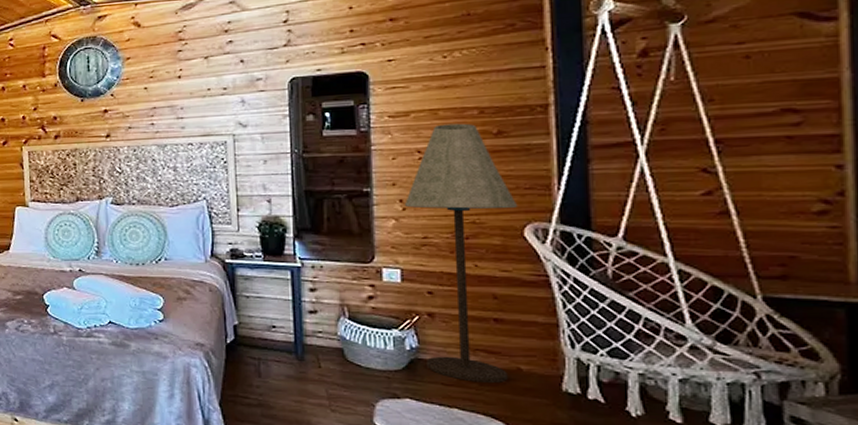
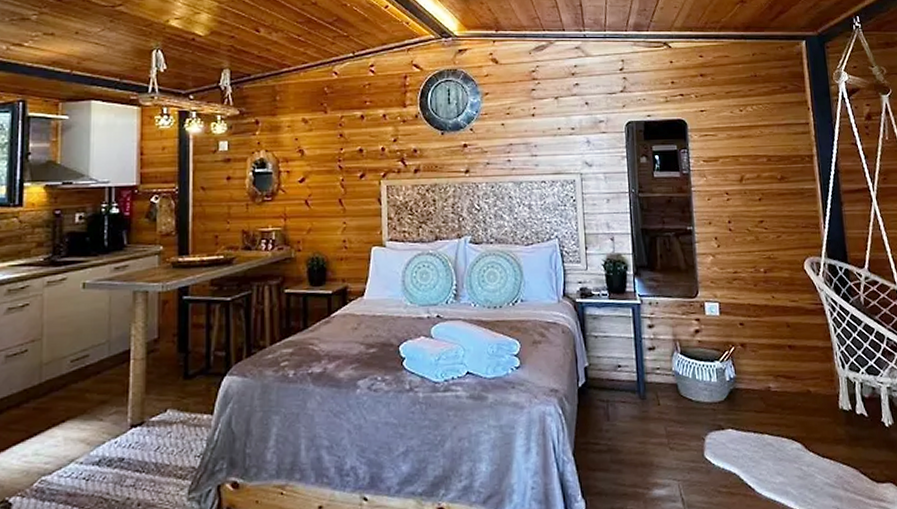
floor lamp: present [405,123,518,384] -> none [719,169,802,408]

